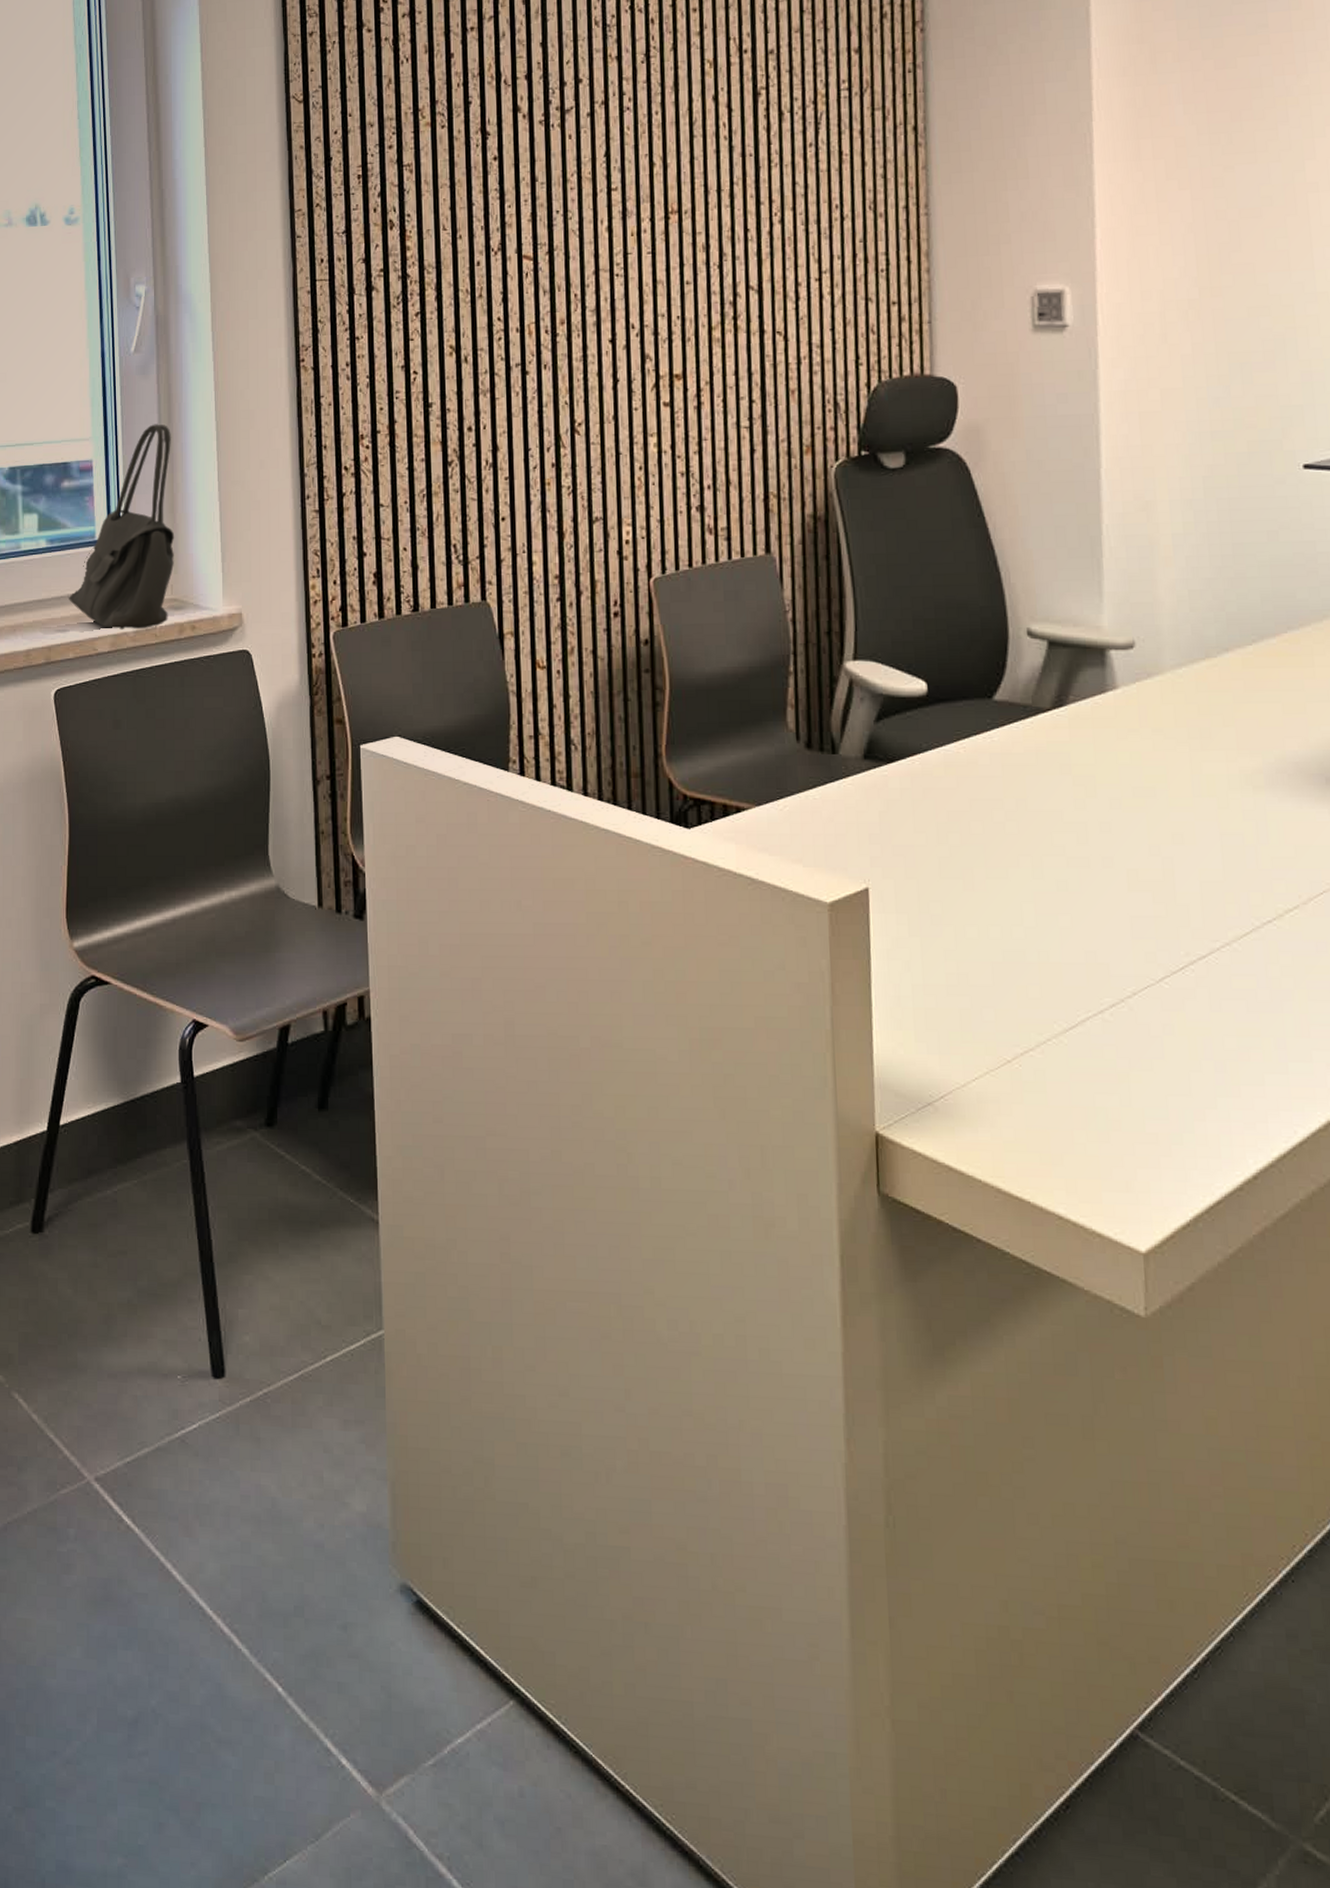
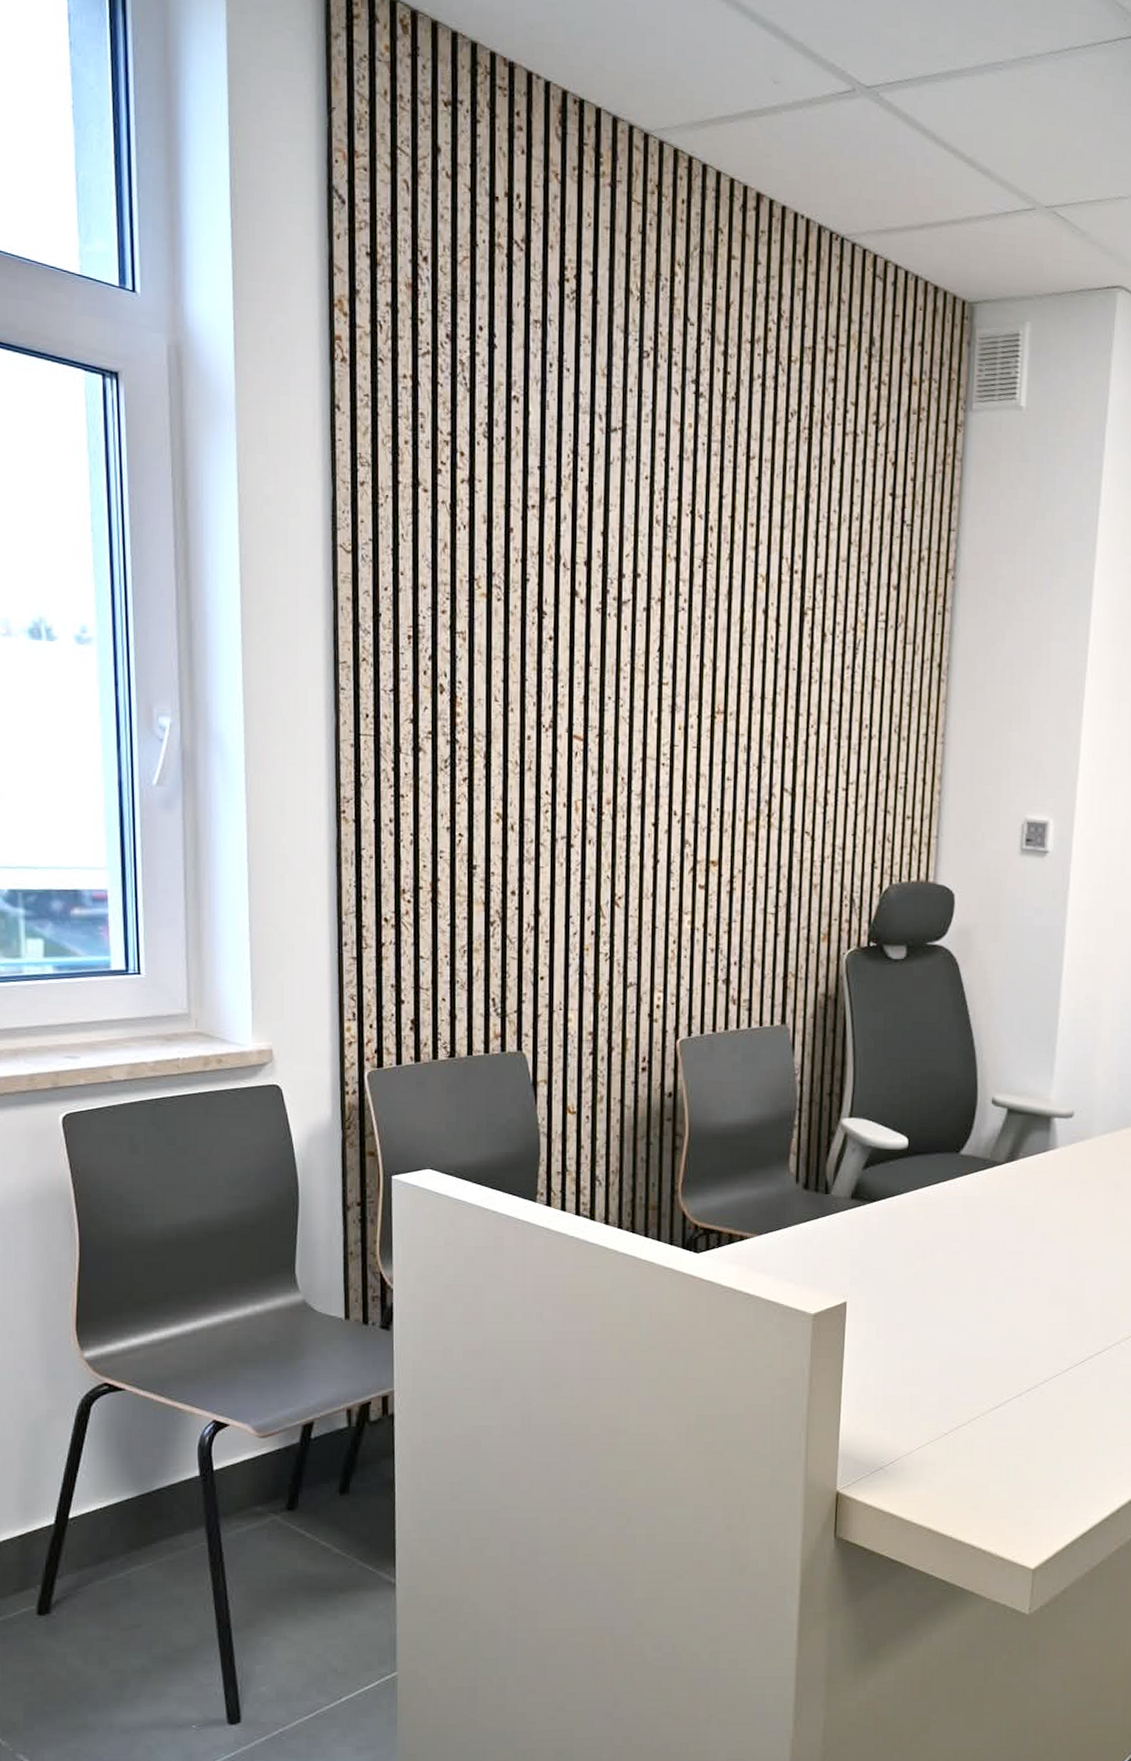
handbag: present [68,424,175,630] -> none [78,859,201,1060]

